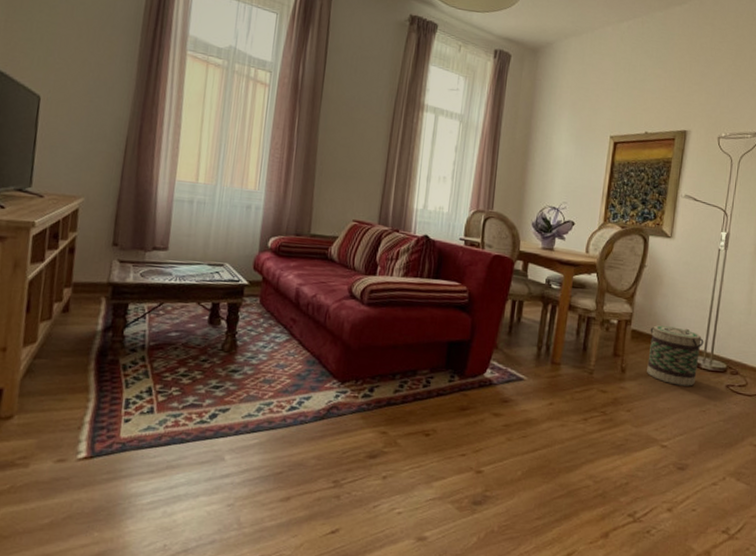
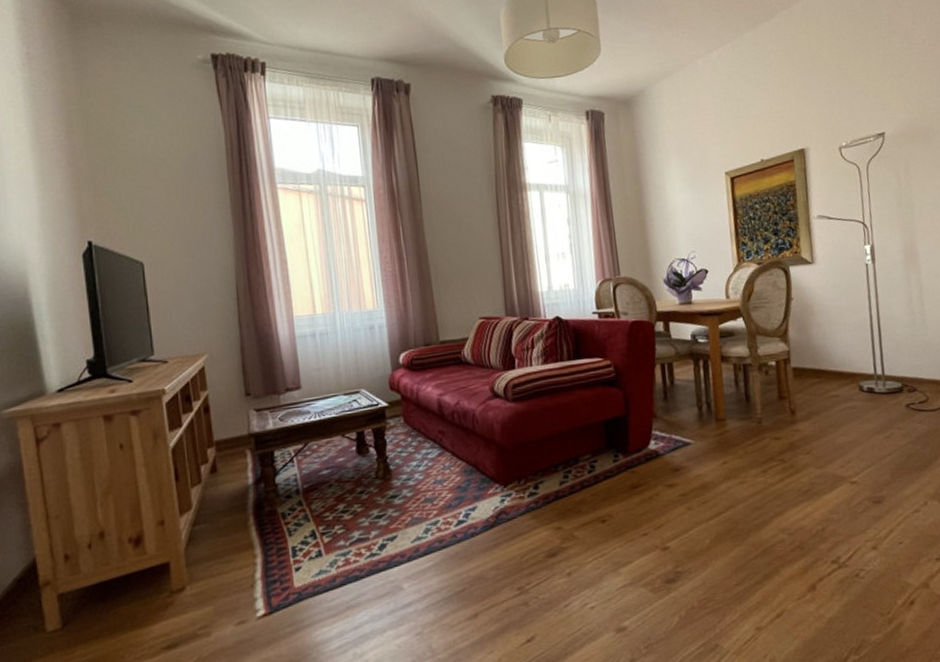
basket: present [647,325,704,386] -> none [812,354,872,416]

